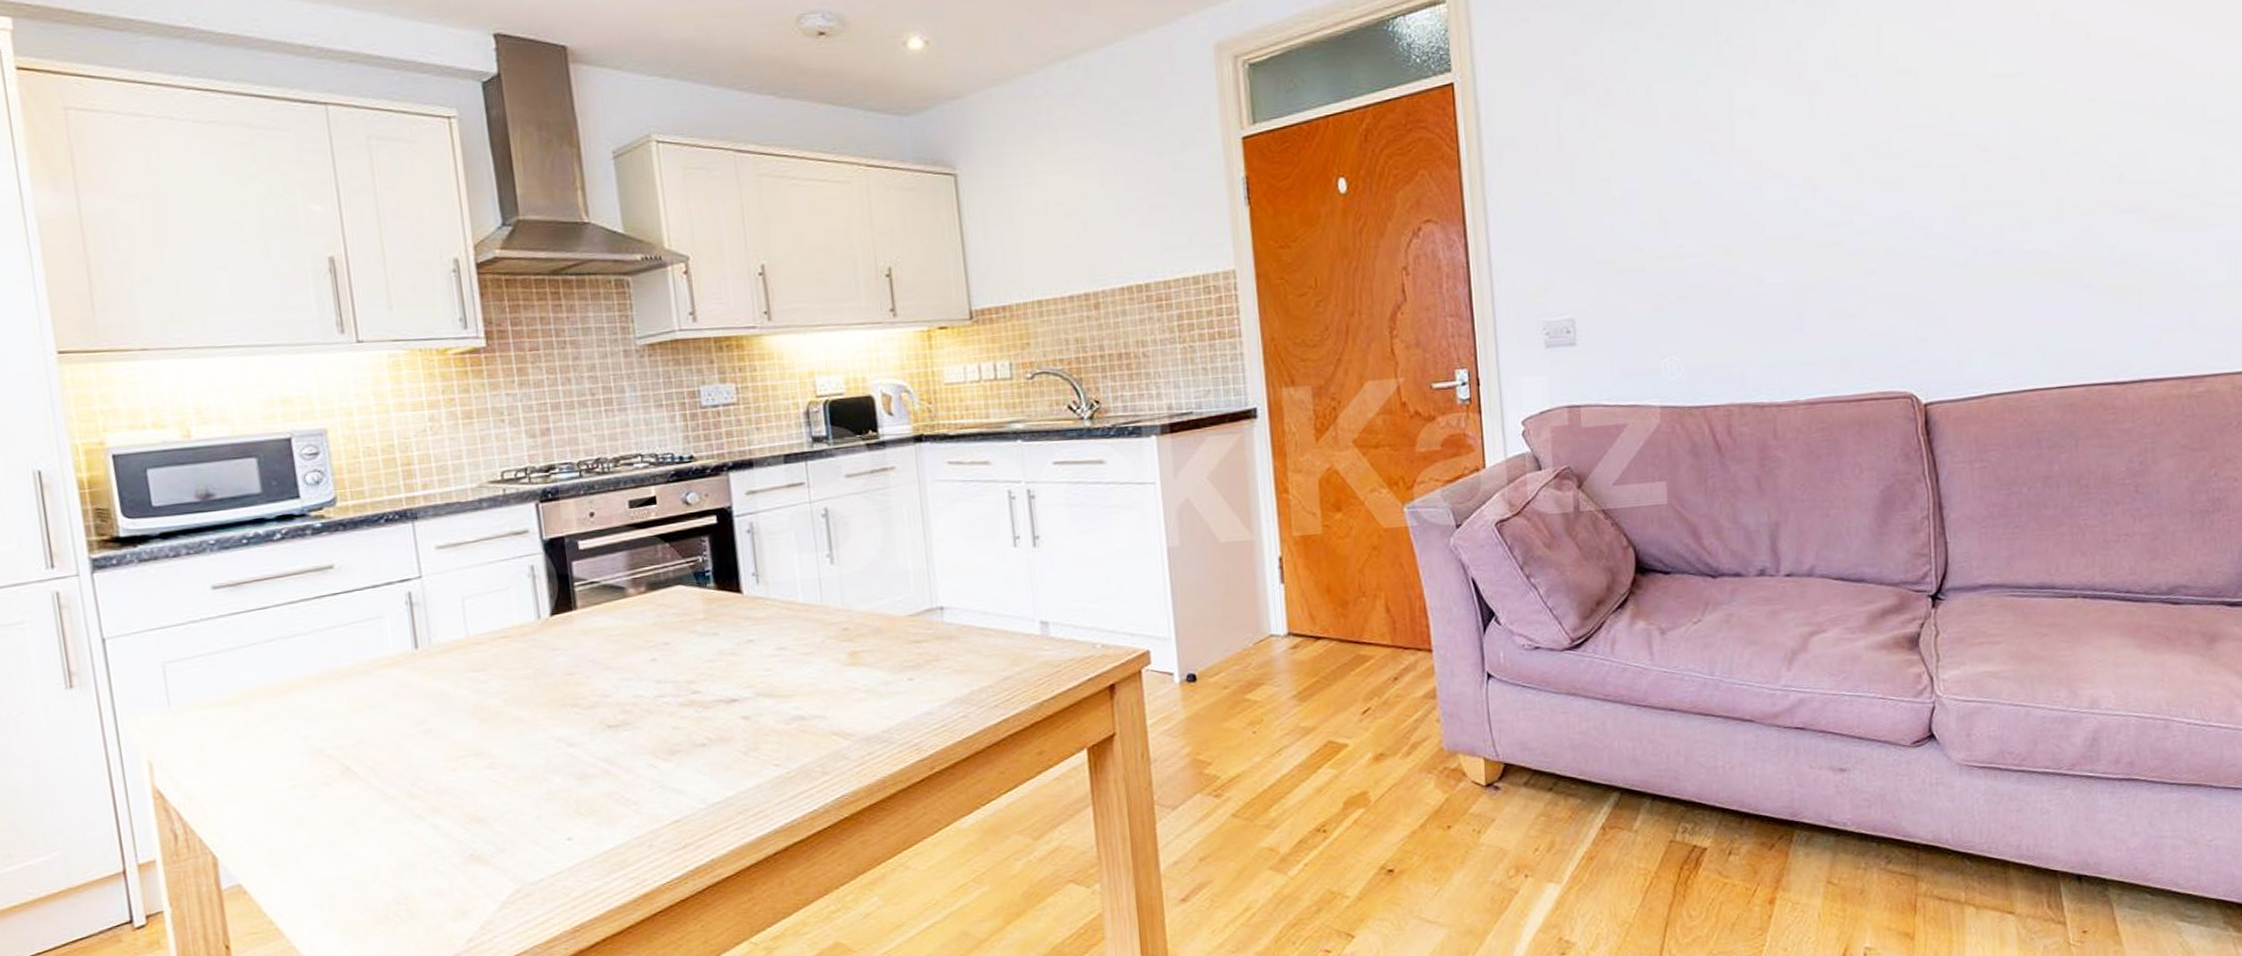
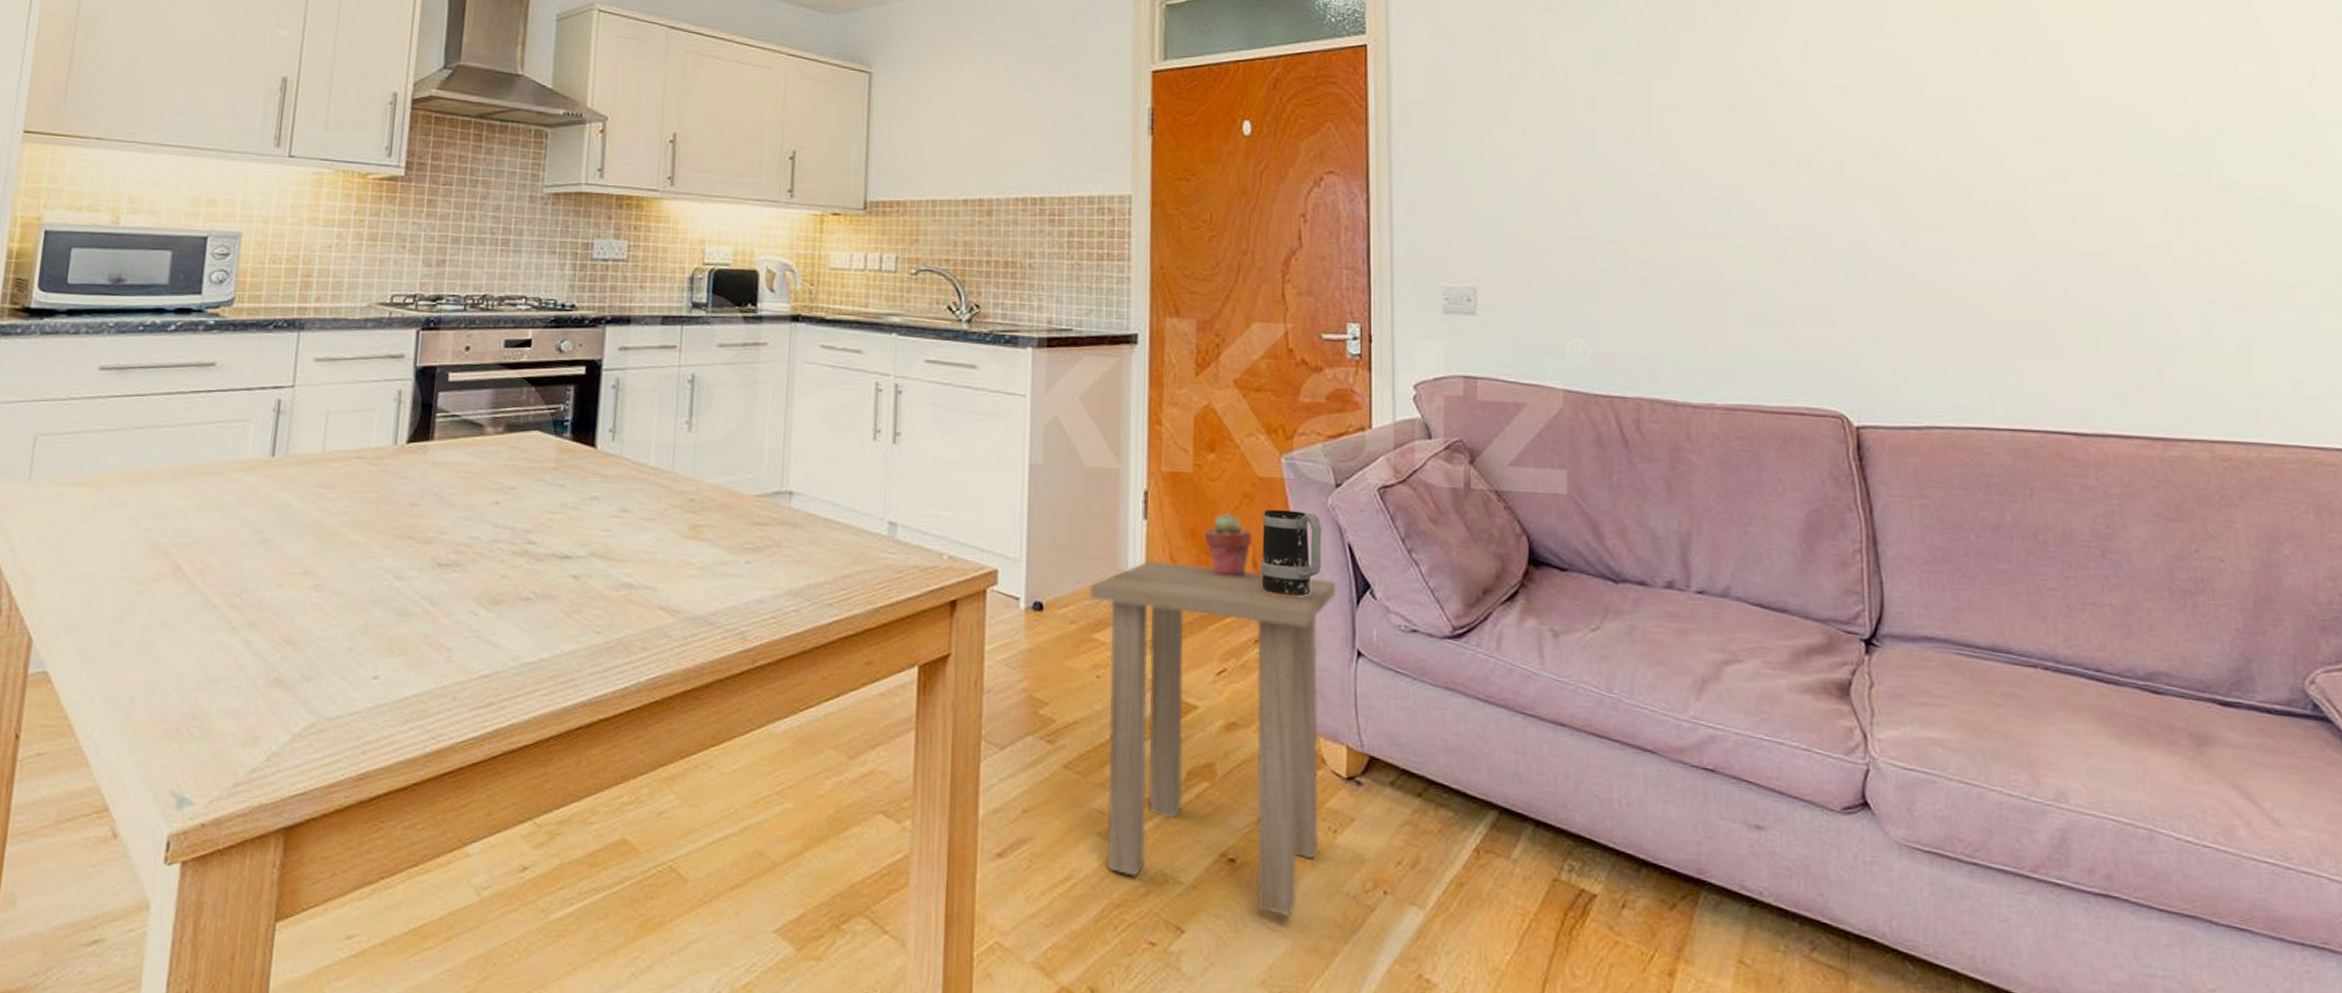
side table: none [1237,614,1465,910] -> present [1089,560,1336,917]
potted succulent: none [1338,567,1384,625] -> present [1204,514,1253,577]
mug: none [1391,555,1449,635] -> present [1260,509,1322,597]

